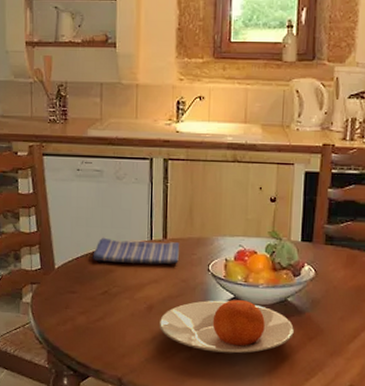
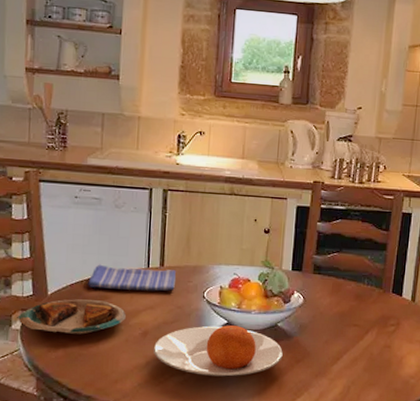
plate: none [26,272,132,308] -> present [15,299,127,335]

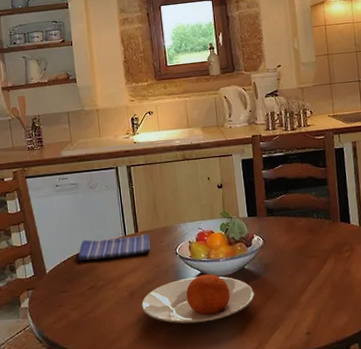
plate: present [15,299,127,335] -> none [23,271,115,306]

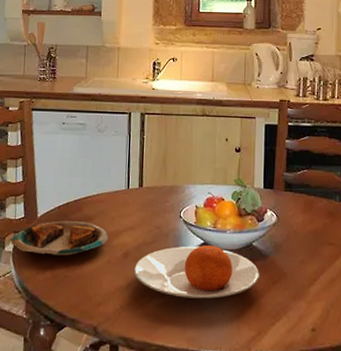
plate: none [23,271,115,306] -> present [8,221,109,256]
dish towel: present [77,234,151,261] -> none [73,186,154,212]

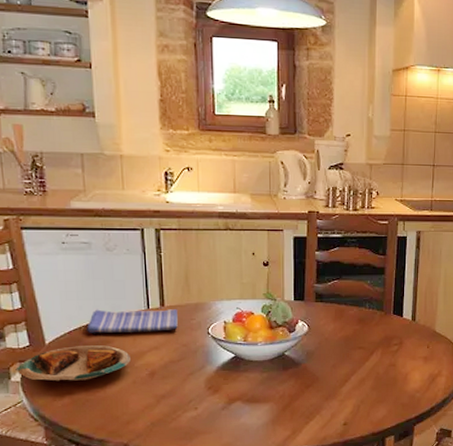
dish towel: none [73,186,154,212] -> present [87,309,178,333]
plate: present [133,245,259,299] -> none [162,358,292,409]

